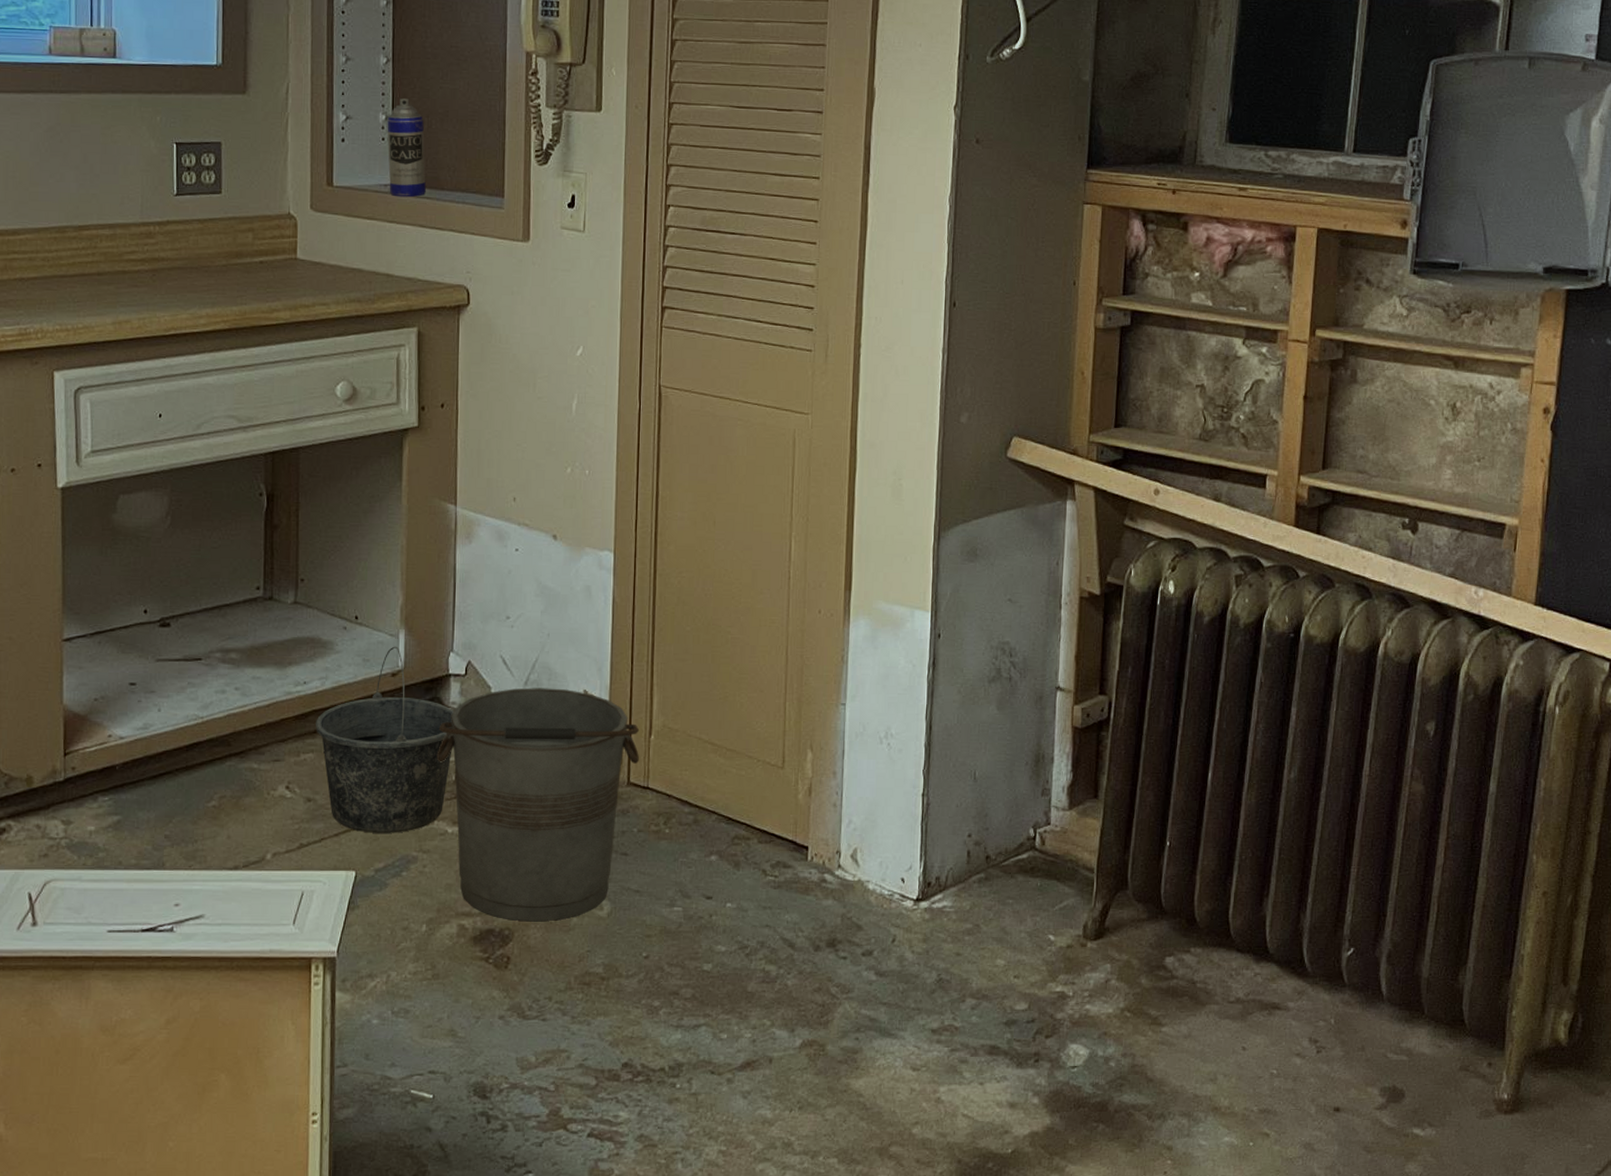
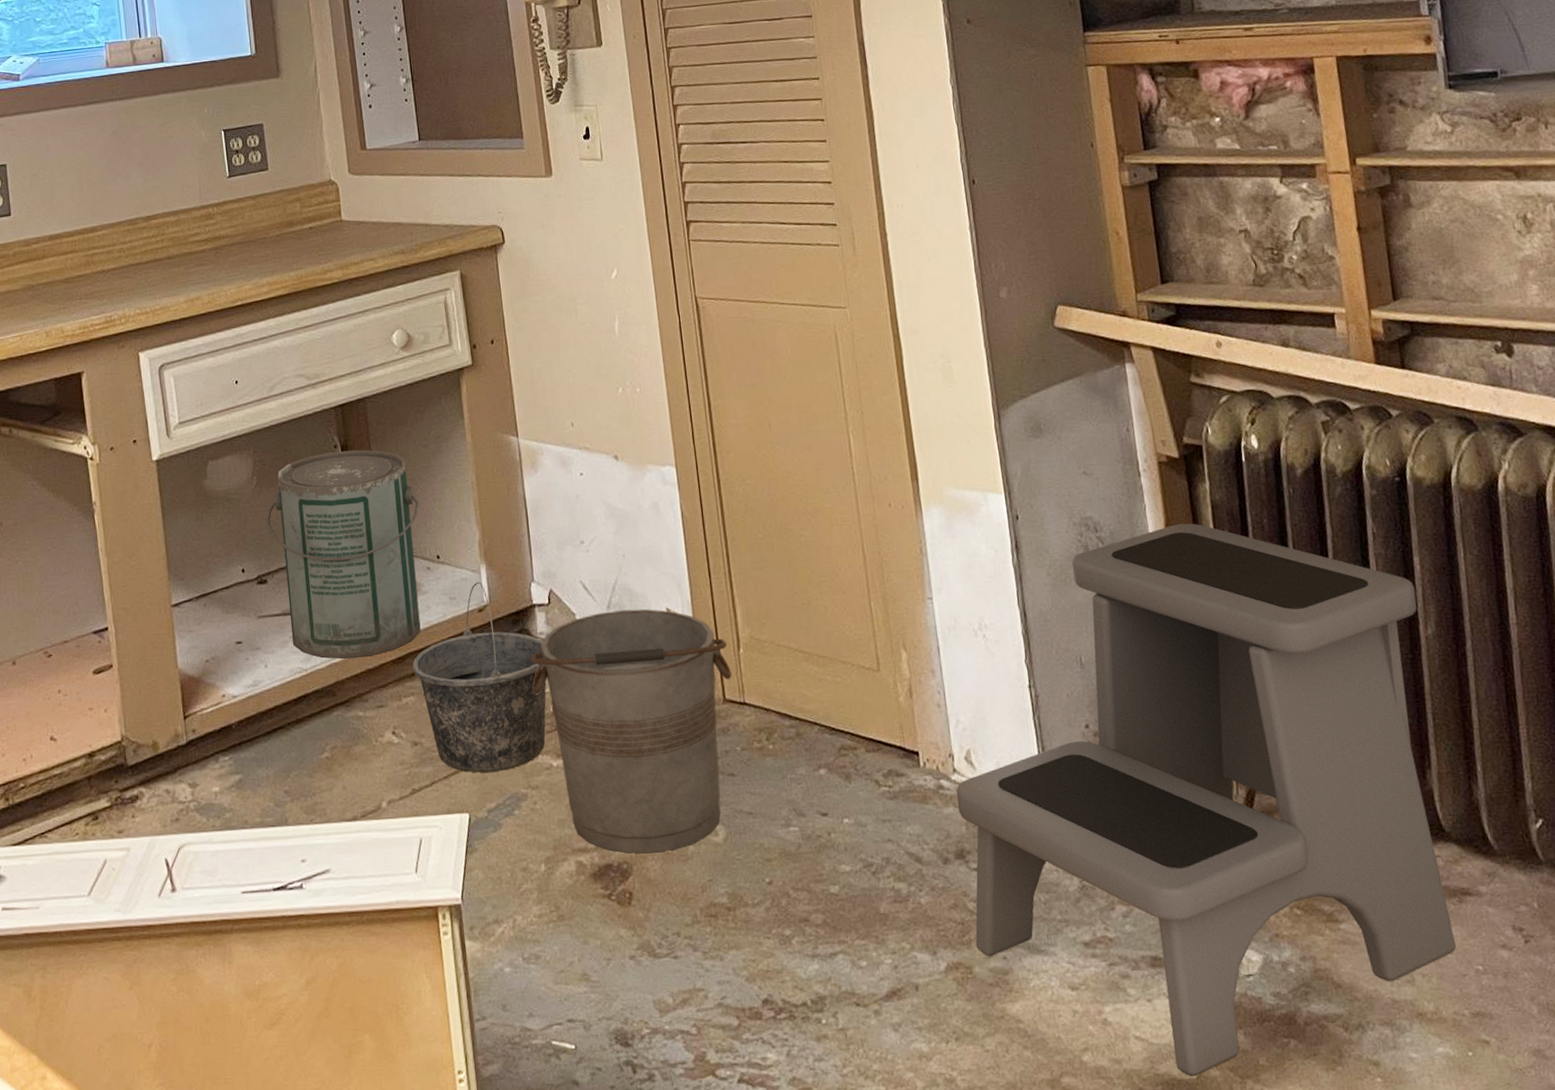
paint can: none [176,500,343,711] -> present [266,450,421,660]
spray can: present [387,98,427,198] -> none [407,60,452,152]
step stool: none [832,657,1287,1152] -> present [956,523,1457,1077]

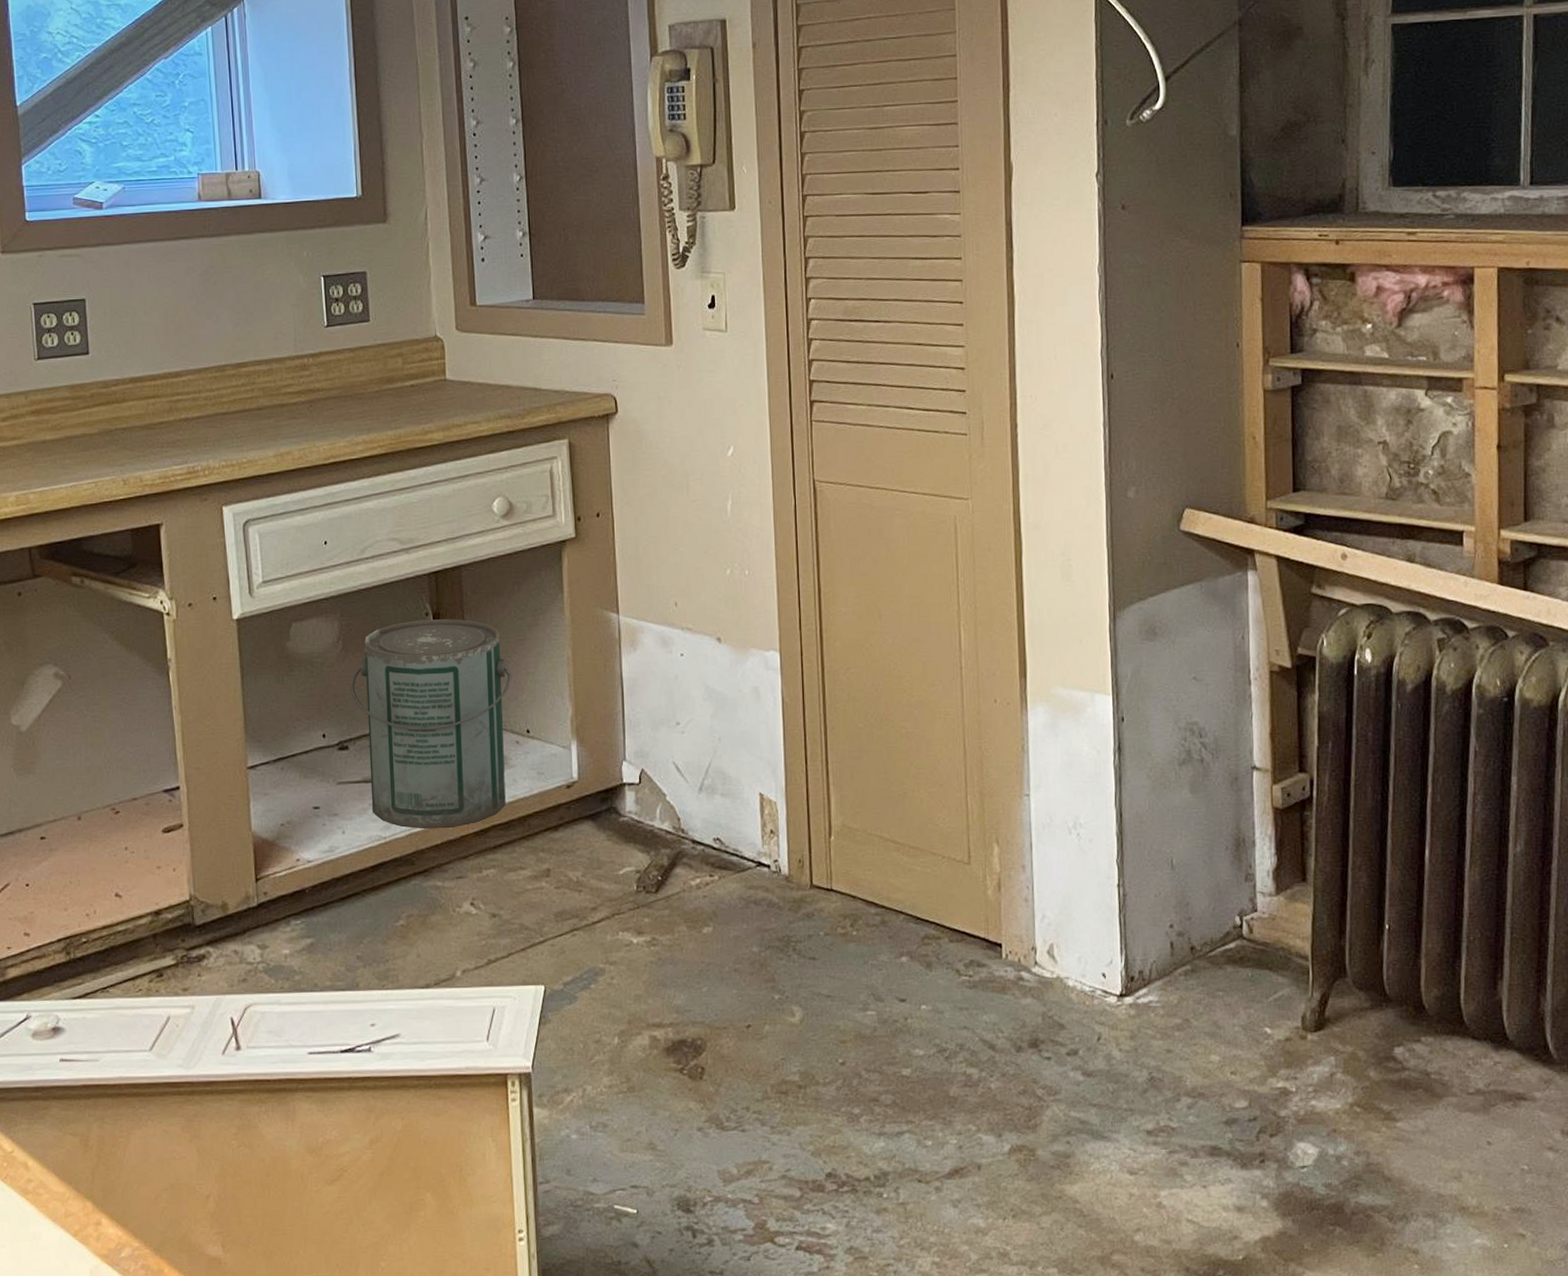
bucket: present [412,581,547,773] -> none [495,758,632,947]
bucket: present [531,609,732,854] -> none [616,792,820,1031]
step stool: present [956,523,1457,1077] -> none [1035,733,1510,1259]

